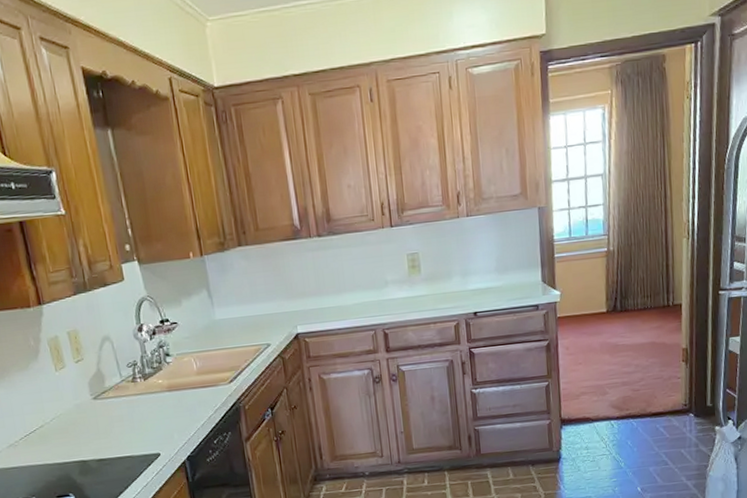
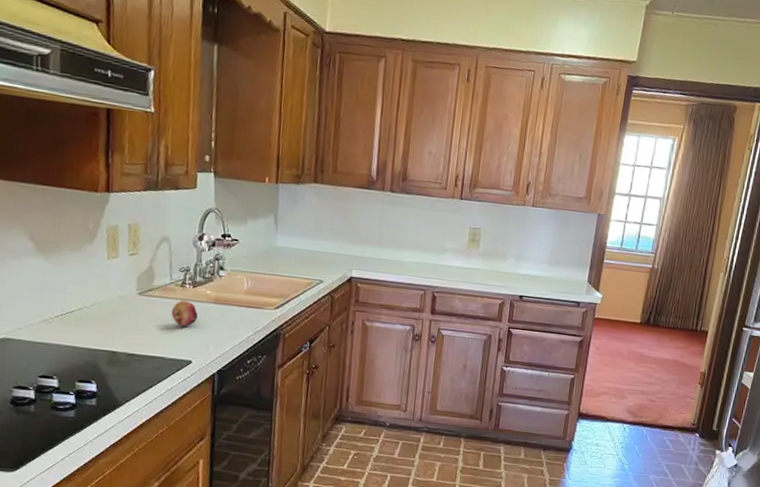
fruit: none [128,395,156,421] -> present [171,301,198,327]

